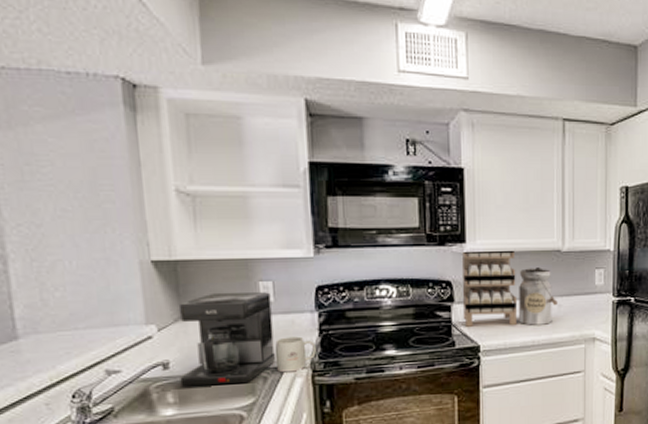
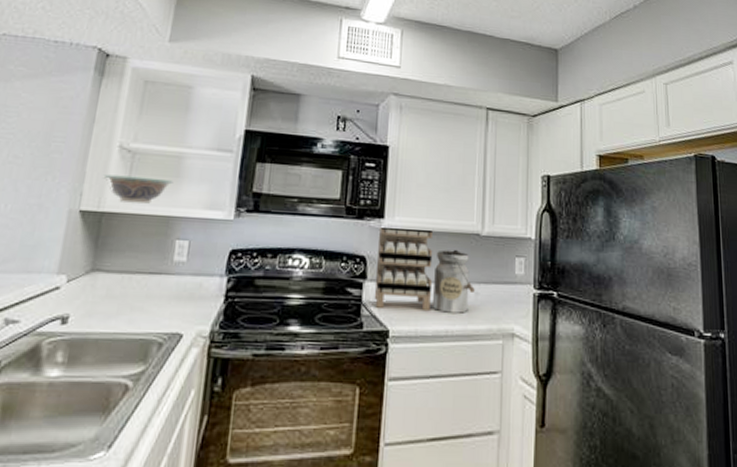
decorative bowl: none [166,221,243,249] -> present [103,174,174,204]
coffee maker: present [178,291,275,386] -> none [73,247,185,349]
mug: present [274,336,316,373] -> none [174,300,219,341]

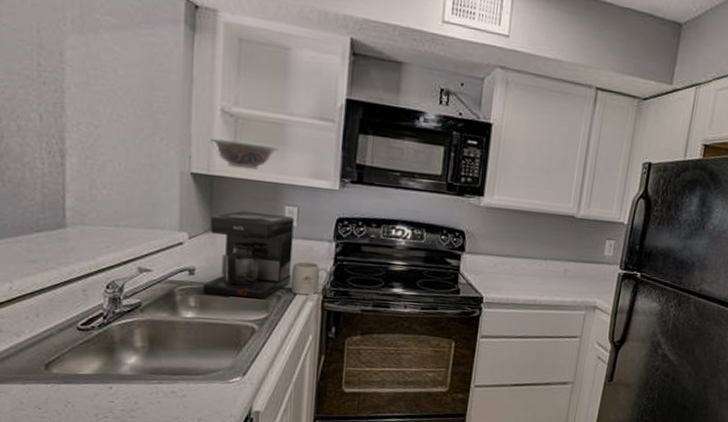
coffee maker: none [73,247,185,349] -> present [203,210,294,299]
mug: none [174,300,219,341] -> present [290,261,330,295]
spice rack: present [374,228,475,313] -> none [470,205,565,287]

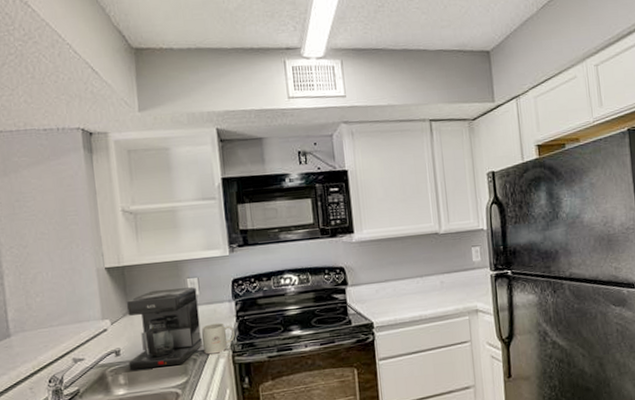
decorative bowl: present [209,138,278,170] -> none [116,231,173,256]

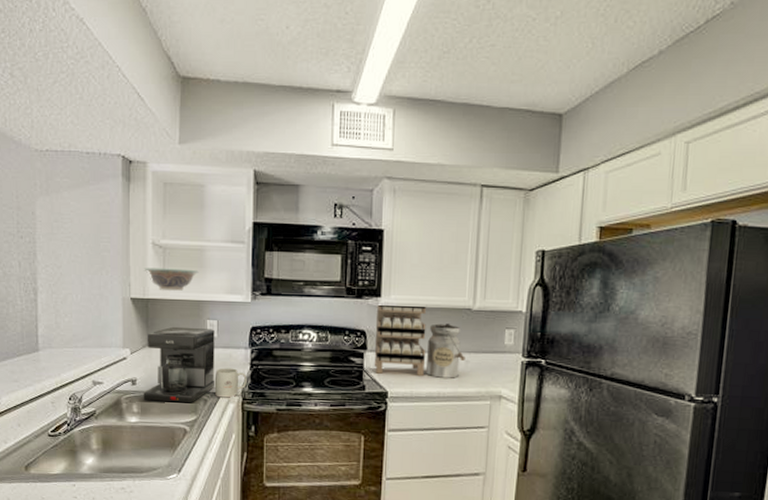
decorative bowl: none [116,231,173,256] -> present [144,268,199,291]
spice rack: none [352,237,440,307] -> present [374,305,465,378]

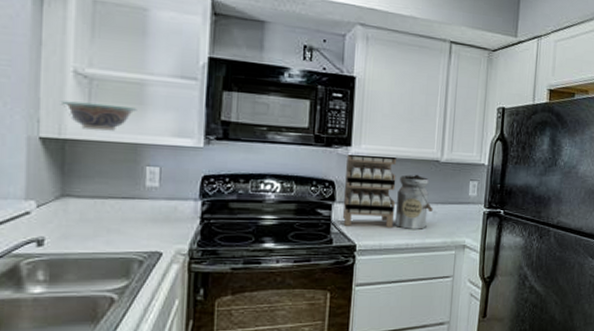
coffee maker: present [143,326,215,403] -> none [53,173,156,266]
mug: present [214,368,247,398] -> none [153,222,196,258]

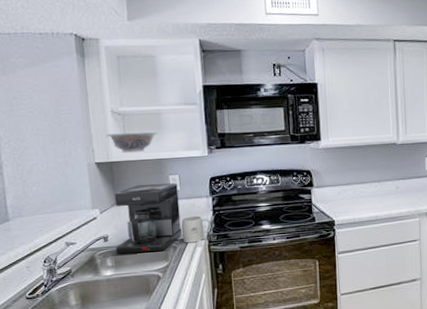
coffee maker: none [53,173,156,266] -> present [114,183,182,254]
mug: none [153,222,196,258] -> present [181,215,211,243]
spice rack: present [342,155,433,229] -> none [318,145,395,206]

